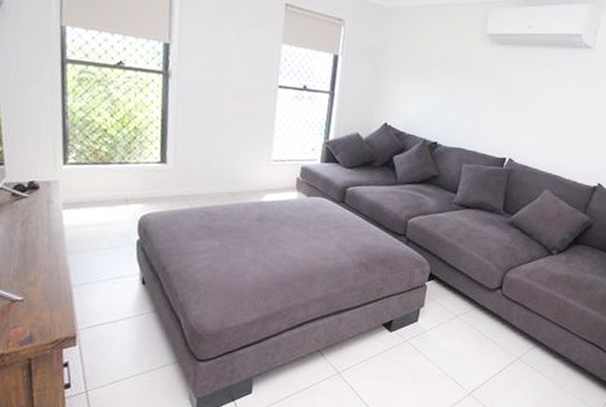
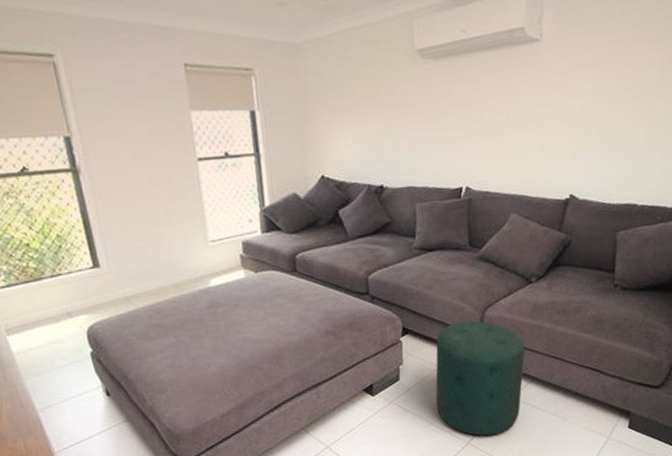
ottoman: none [446,277,538,391] -> present [435,320,526,437]

